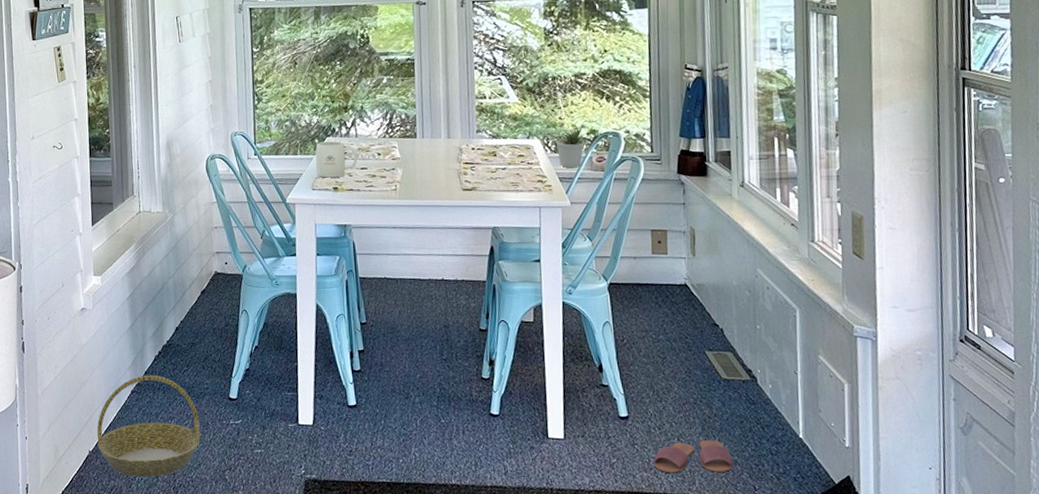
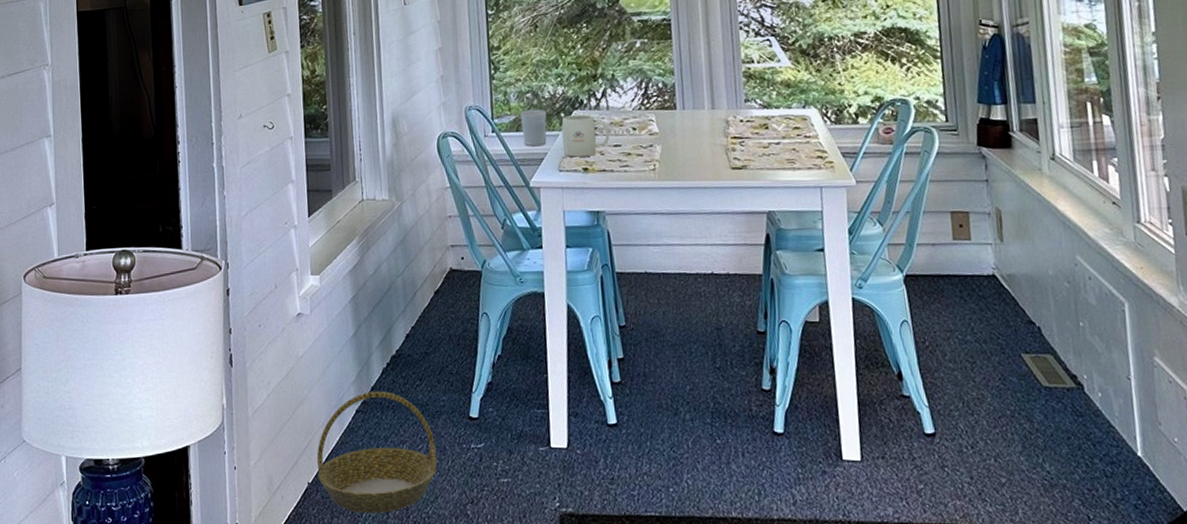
candle holder: none [280,135,303,168] -> present [520,109,547,147]
potted plant: present [555,125,585,169] -> none [835,92,870,142]
slippers: present [653,440,733,473] -> none [967,460,1062,501]

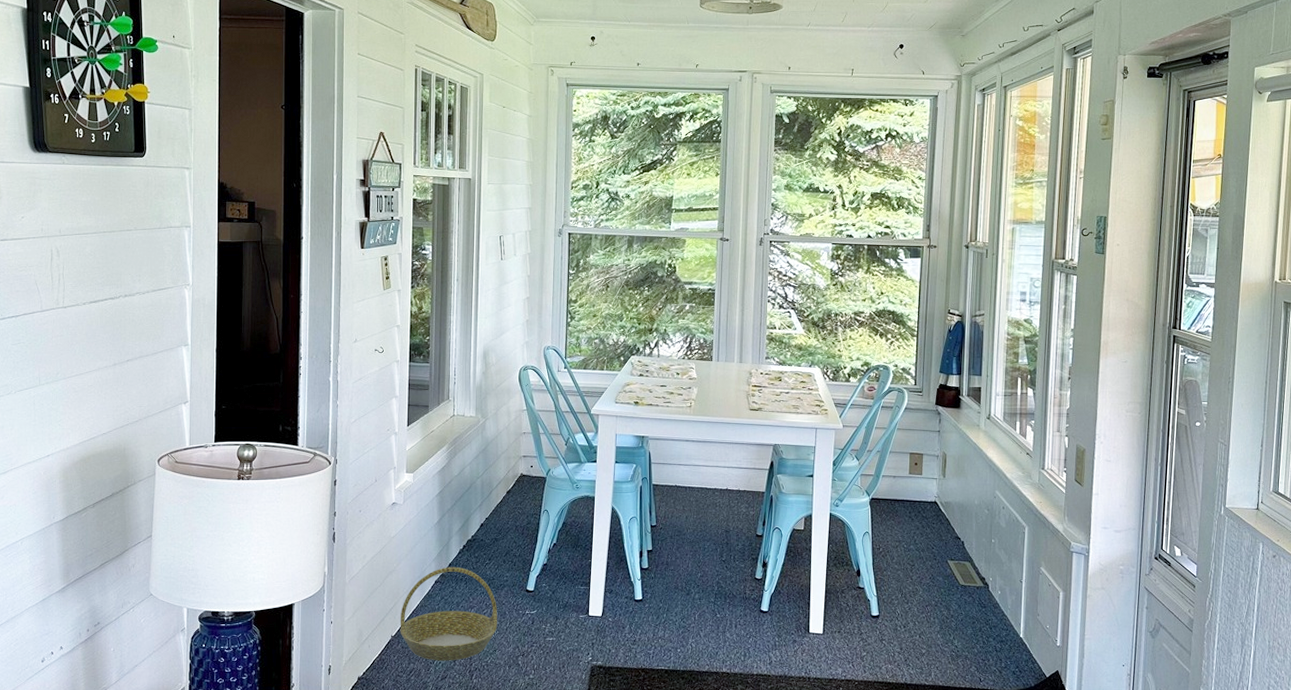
candle holder: present [520,109,547,147] -> none [589,352,610,382]
mug: present [561,114,610,158] -> none [620,360,658,393]

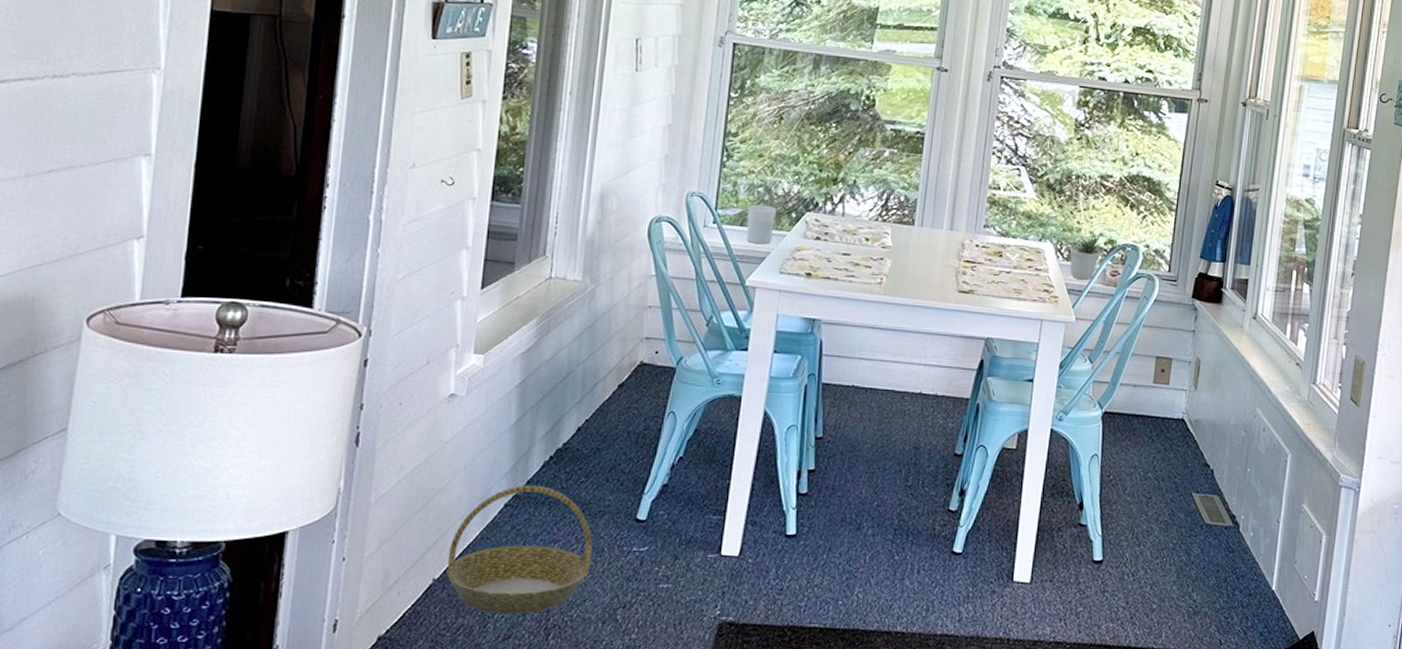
candle holder: none [589,352,610,382] -> present [746,204,777,245]
potted plant: none [834,358,859,395] -> present [1069,233,1102,280]

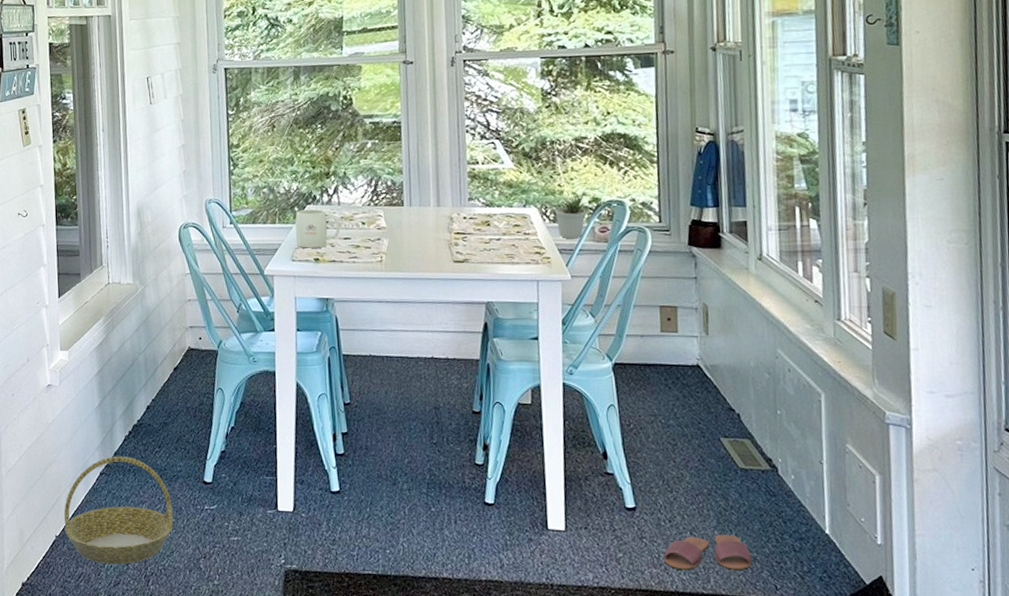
candle holder: present [746,204,777,245] -> none [257,203,282,238]
mug: none [787,217,841,262] -> present [294,209,340,249]
slippers: none [1121,589,1203,625] -> present [663,534,752,570]

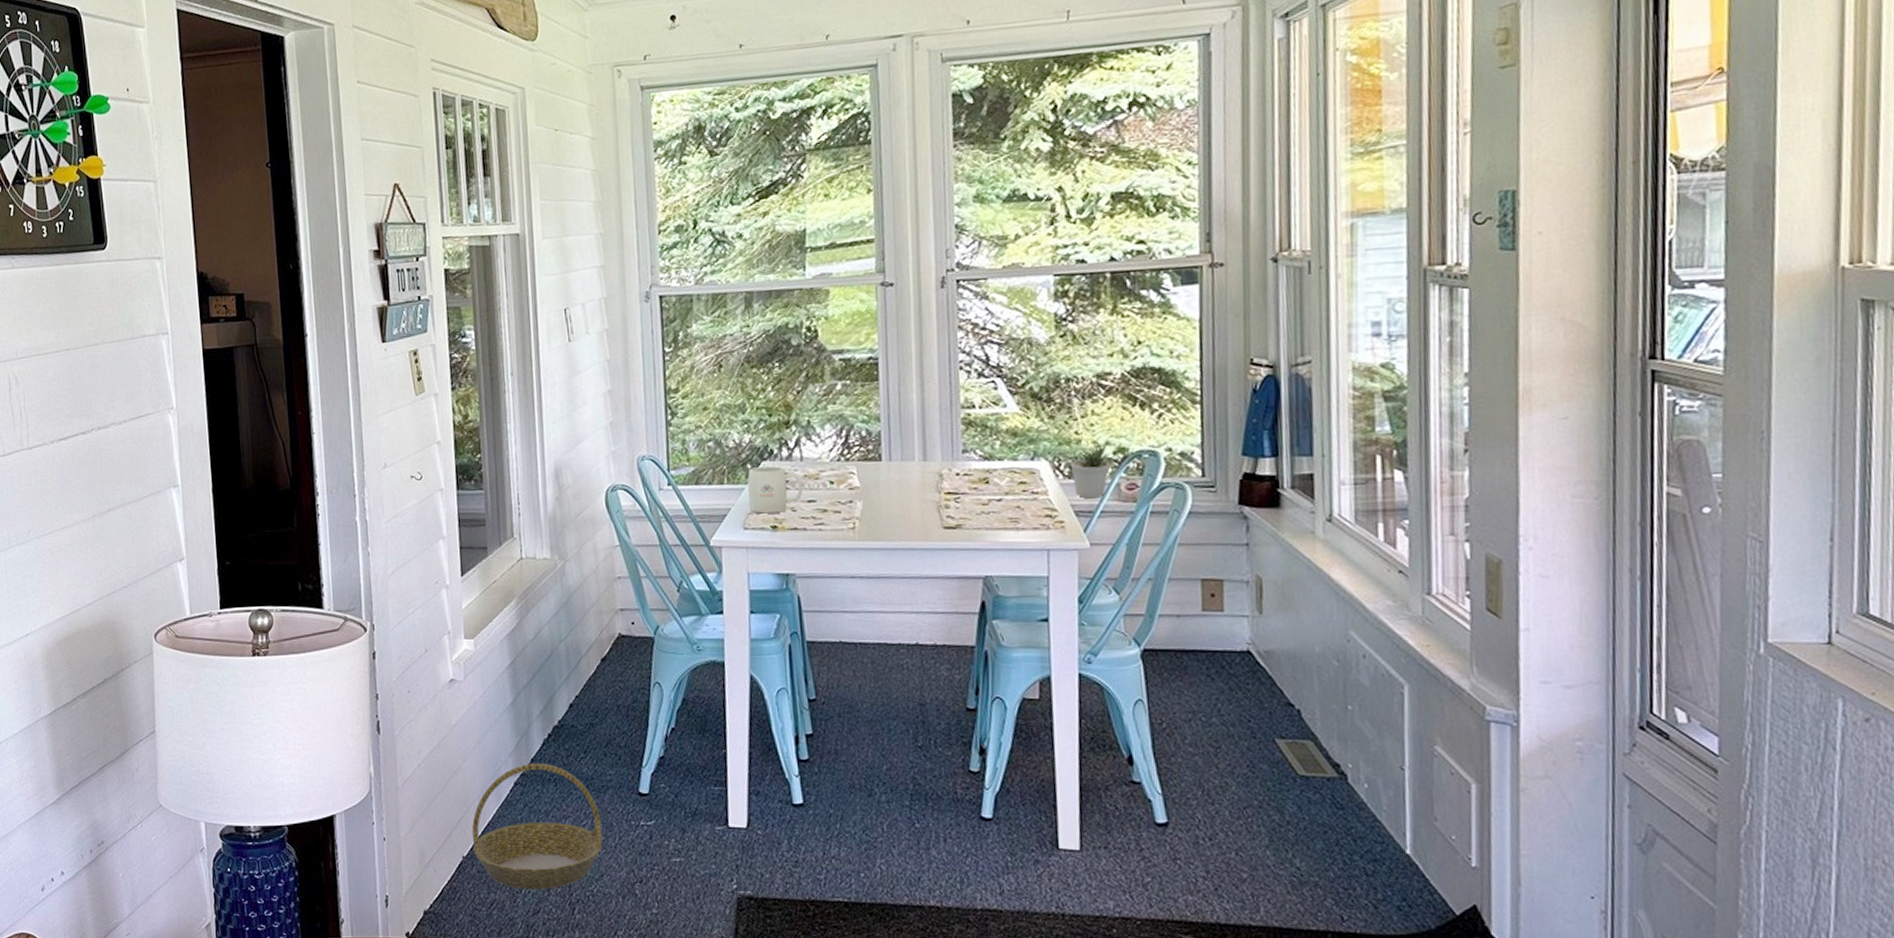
slippers: present [663,534,752,570] -> none [1202,855,1313,898]

